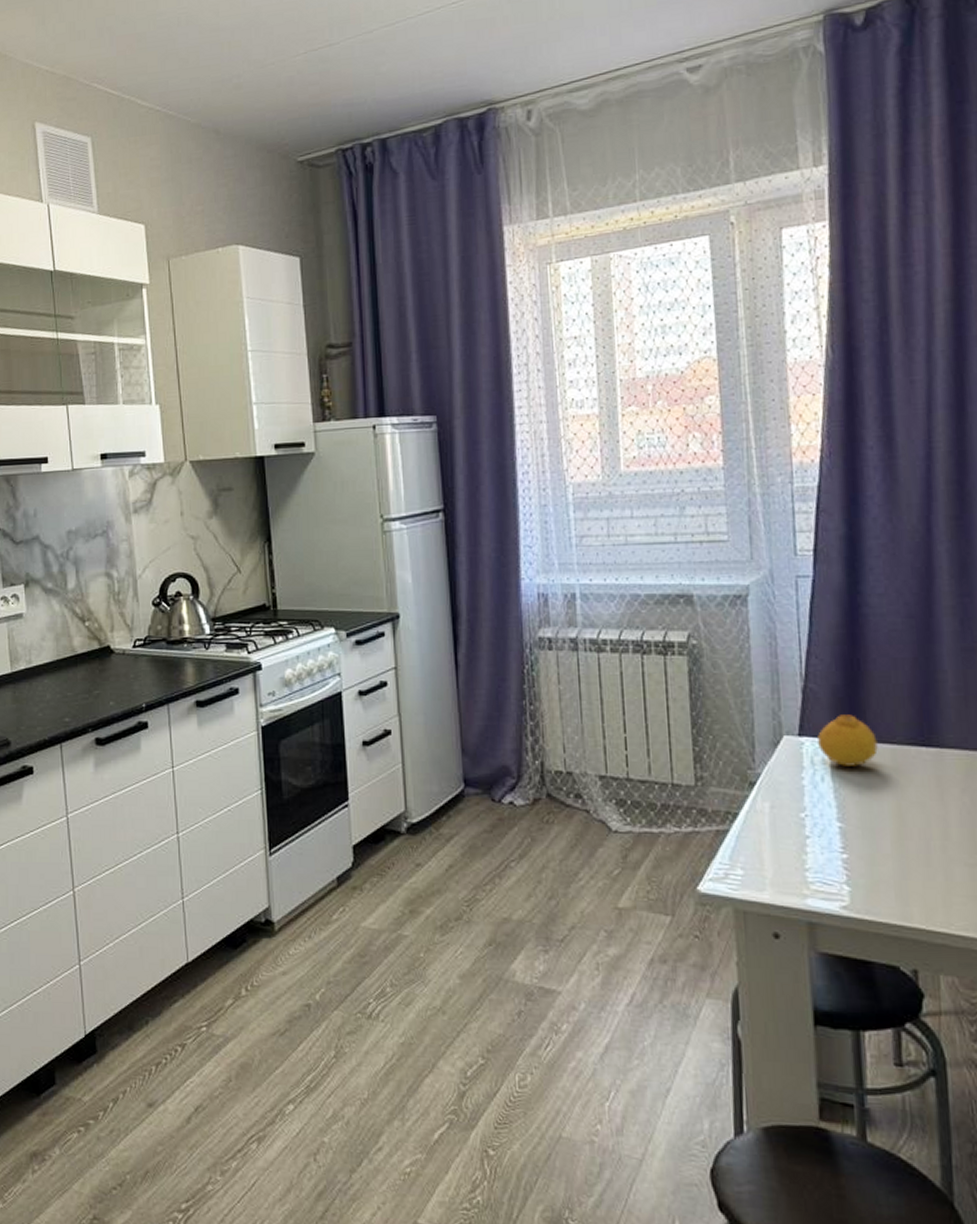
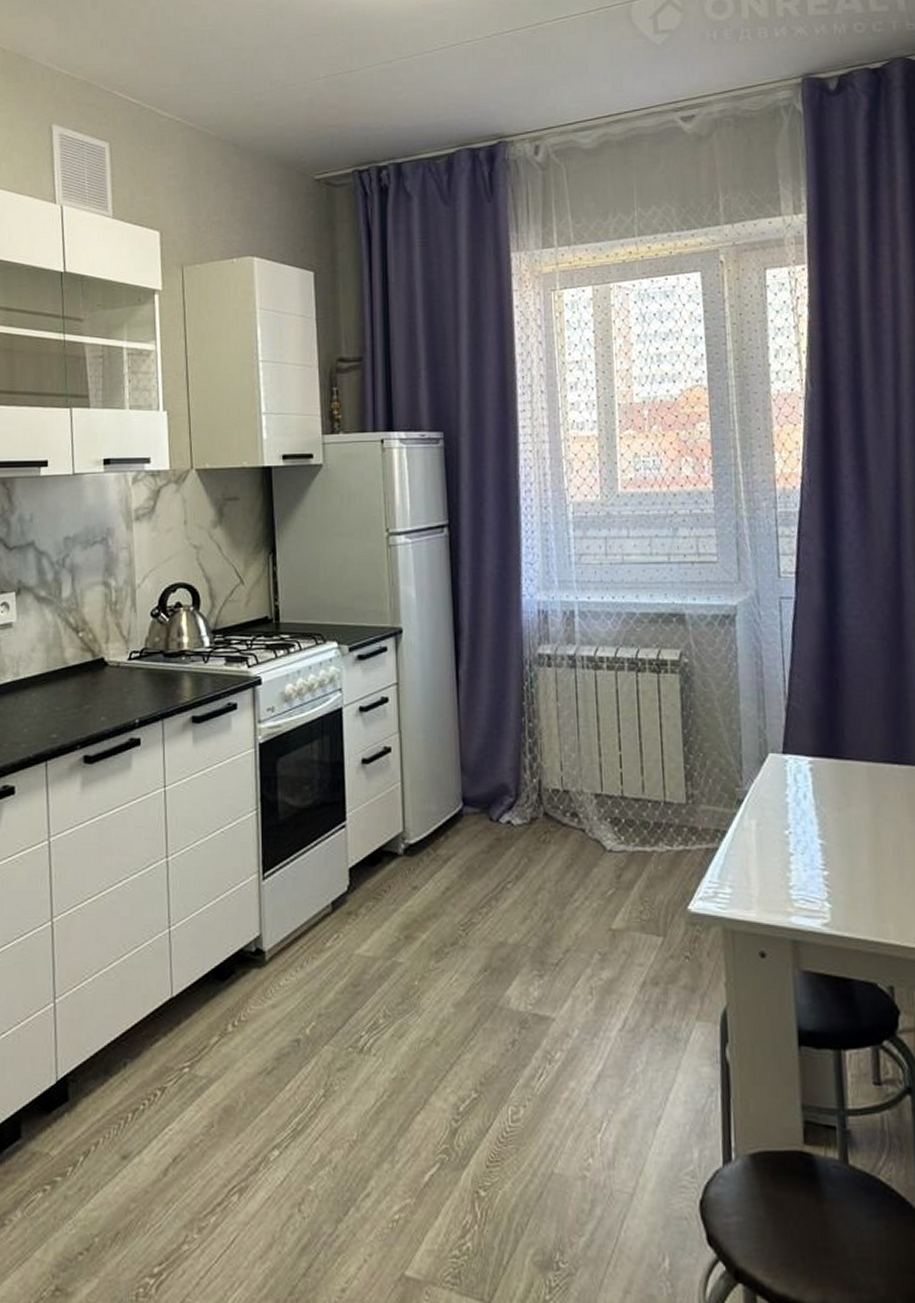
fruit: present [818,715,878,766] -> none [800,733,855,784]

